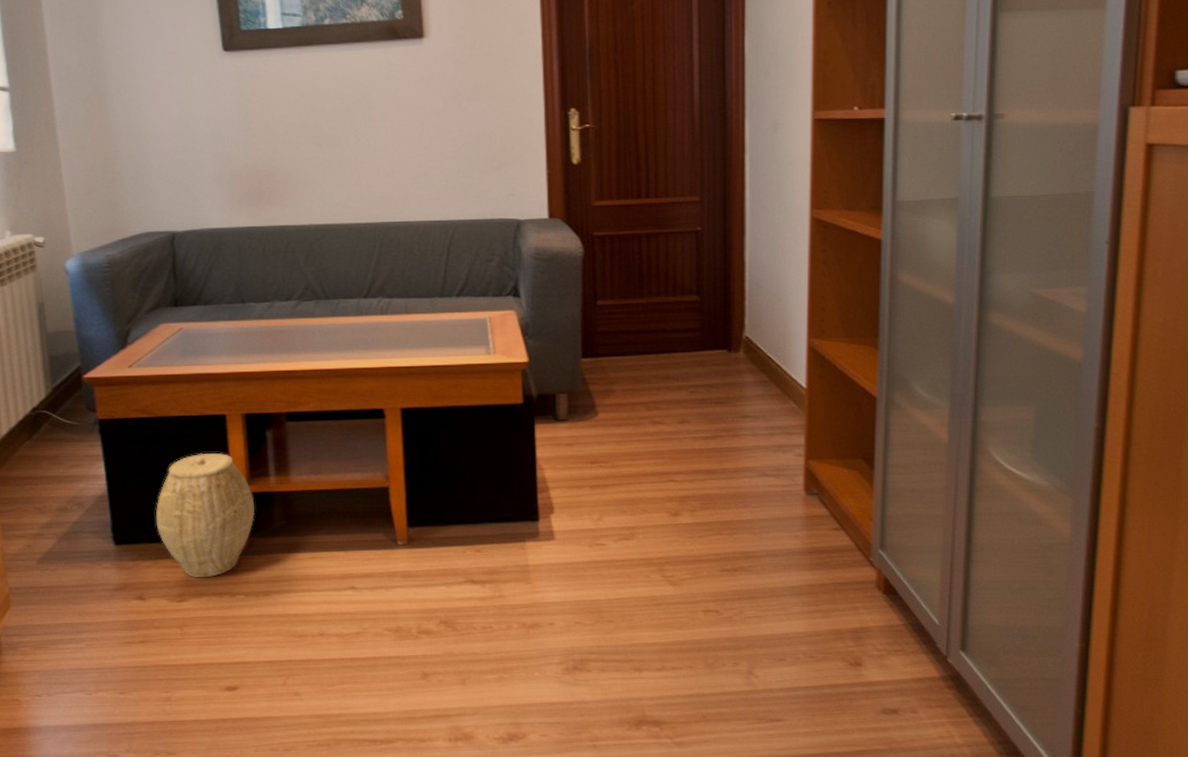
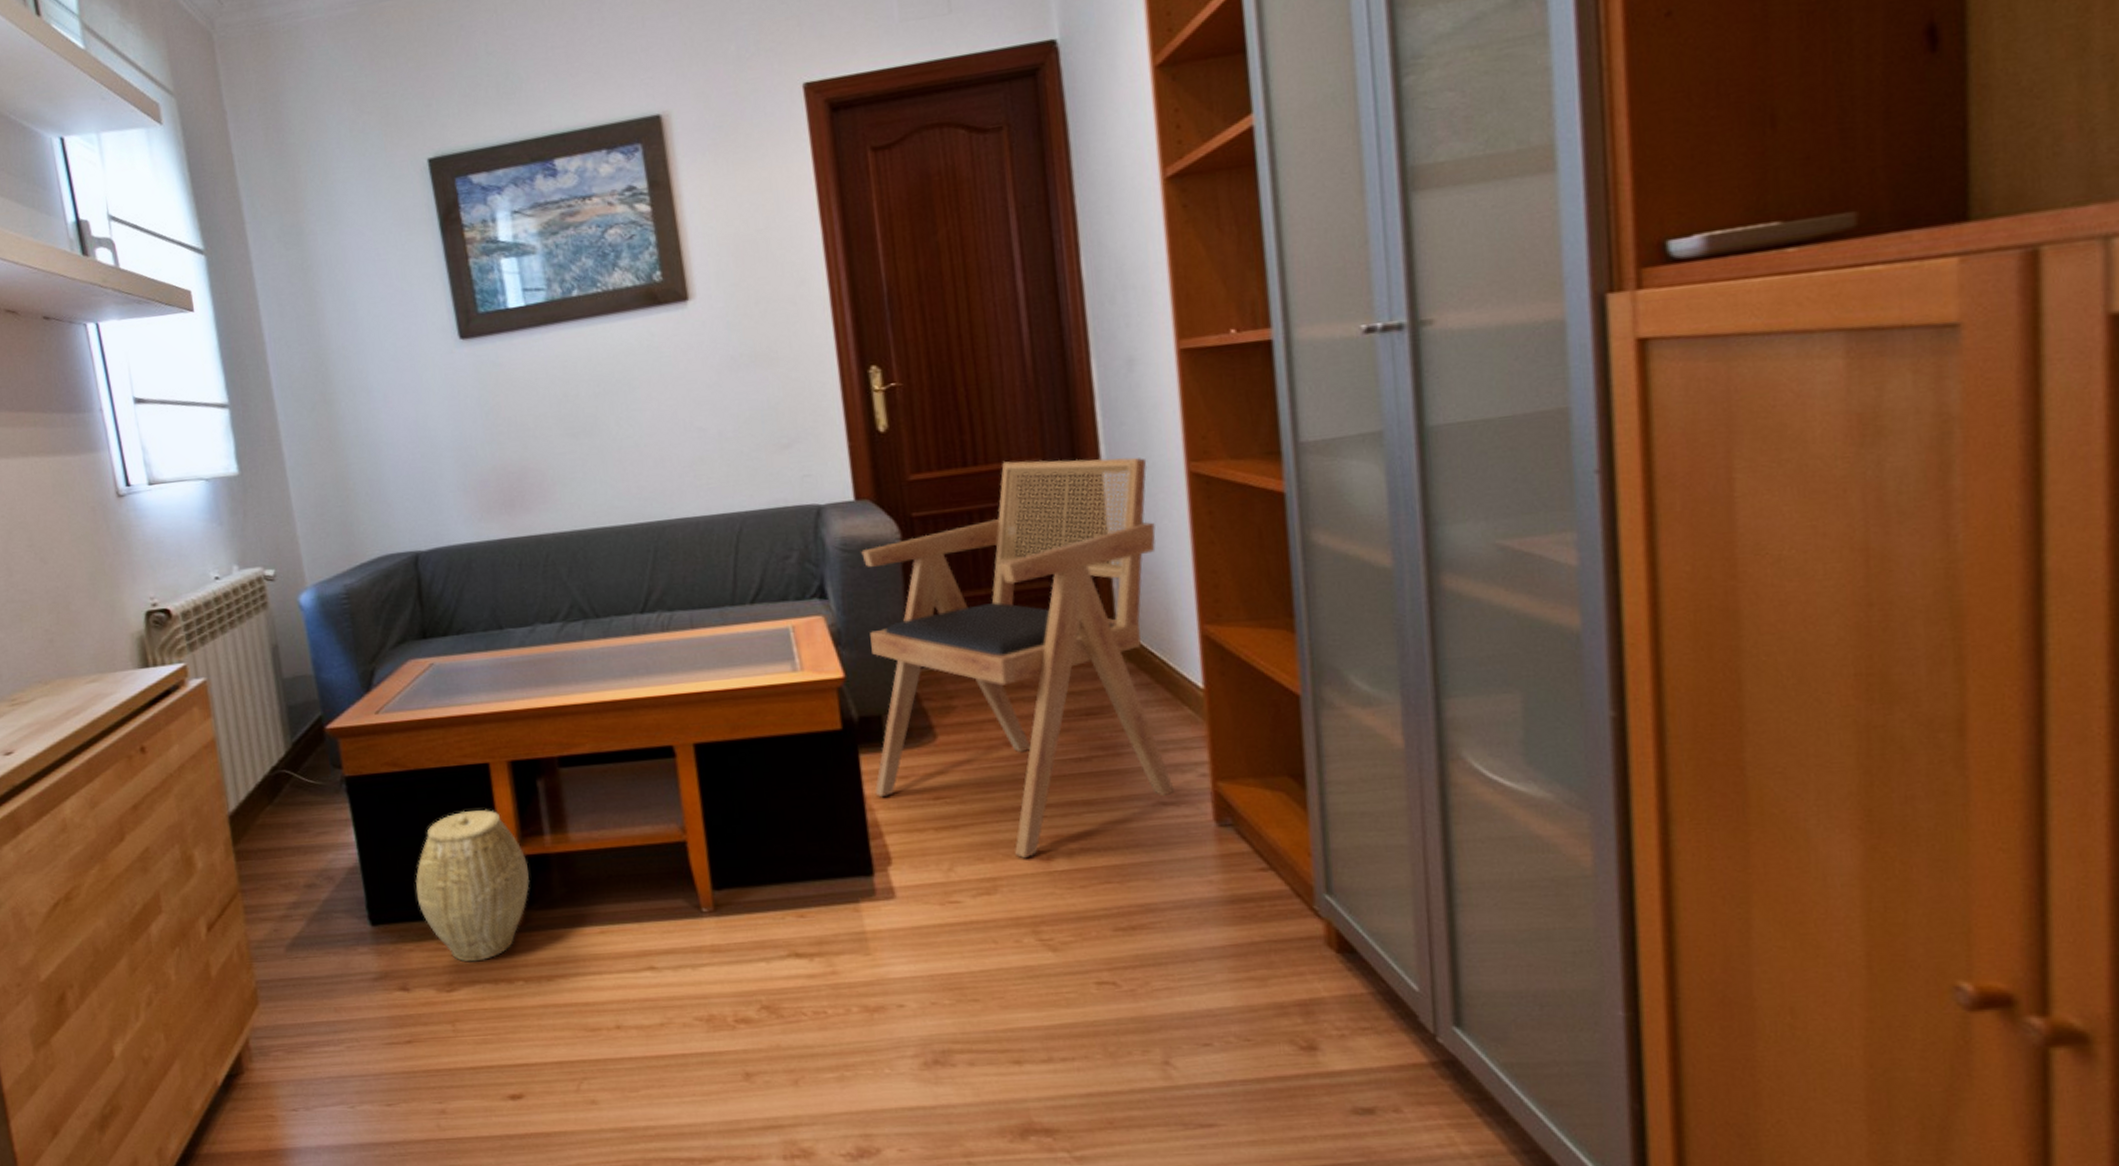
armchair: none [545,197,782,513] -> present [861,457,1175,859]

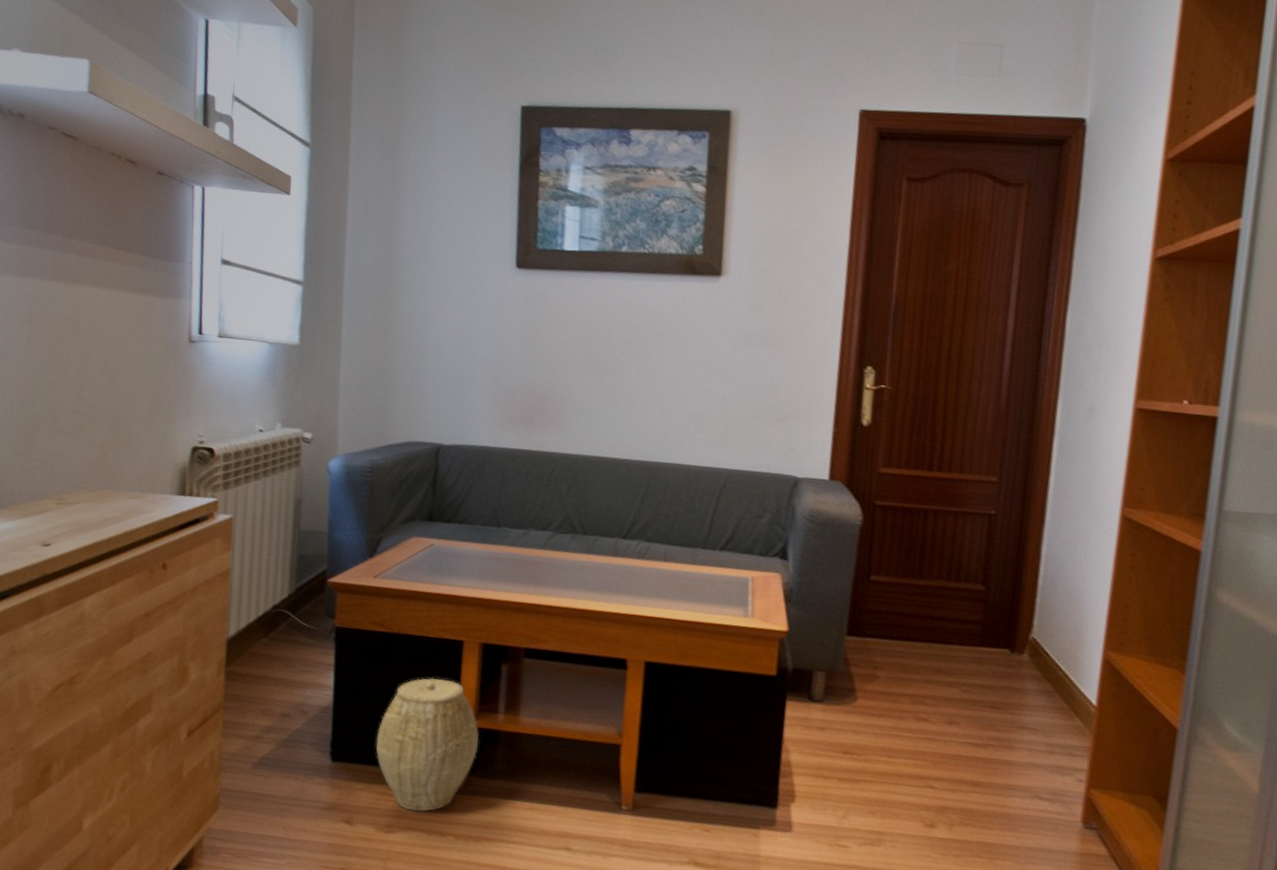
armchair: present [861,457,1175,859] -> none [793,473,1088,822]

